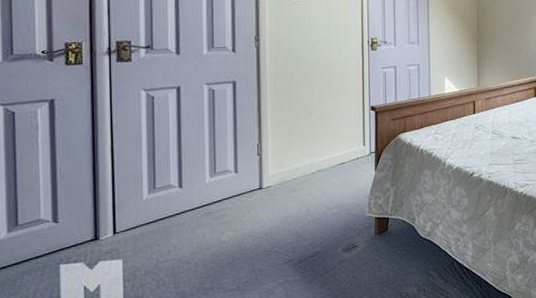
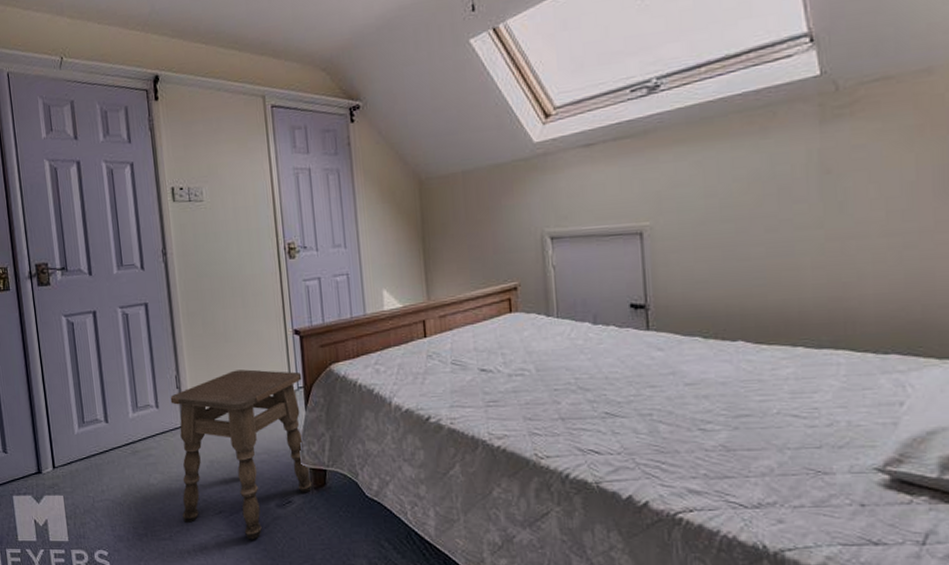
side table: none [250,138,376,282] -> present [170,369,313,540]

